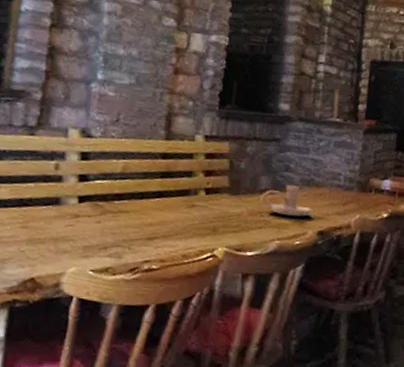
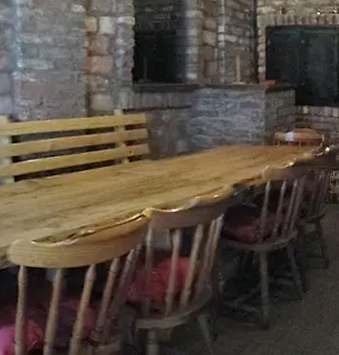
candle holder: present [260,185,313,217] -> none [179,146,226,174]

